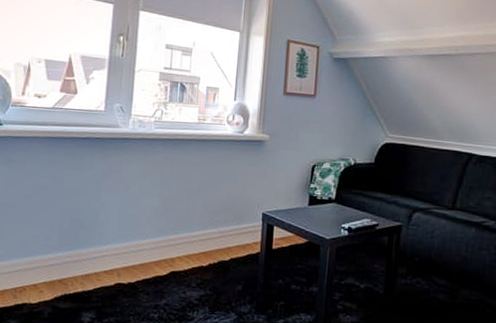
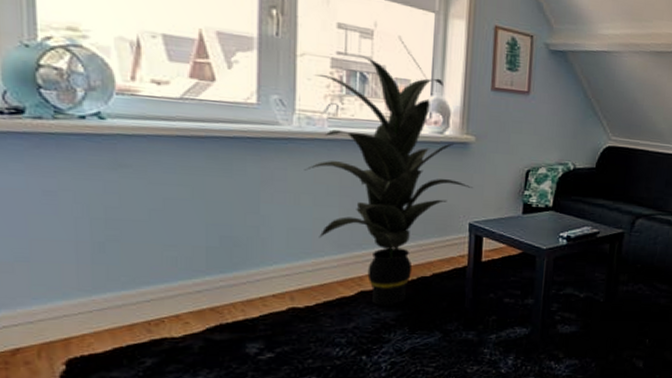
indoor plant: none [134,70,266,286] -> present [304,56,473,306]

